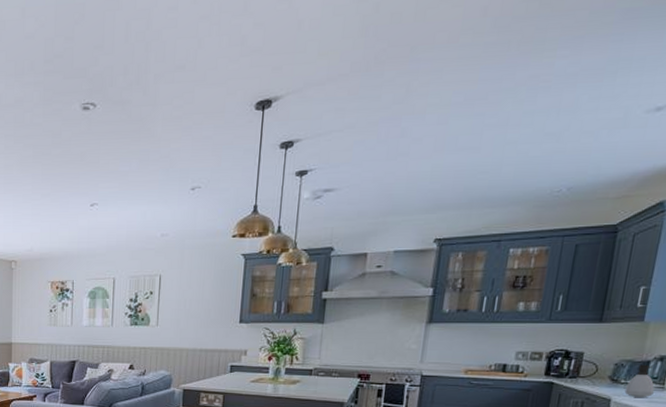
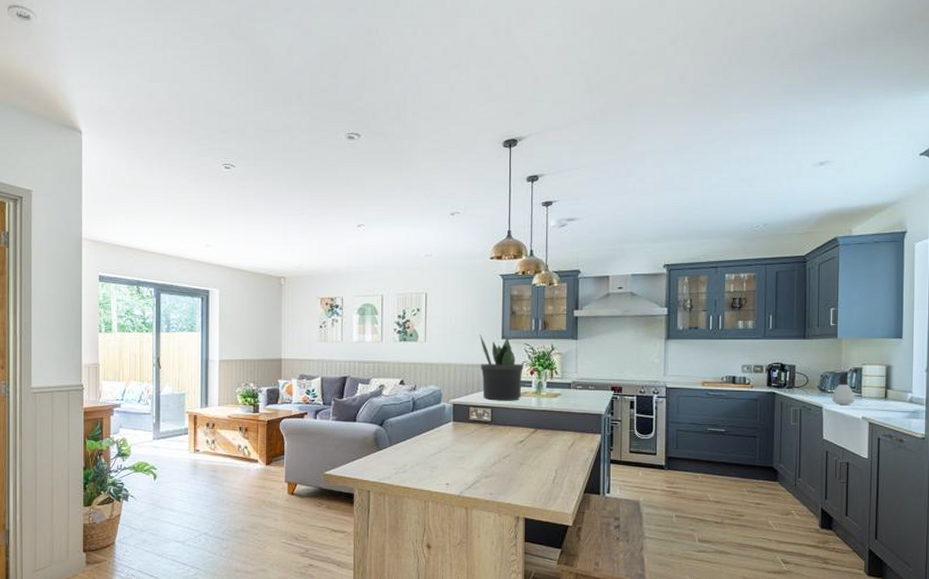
planter: none [214,319,261,387] -> present [480,335,523,401]

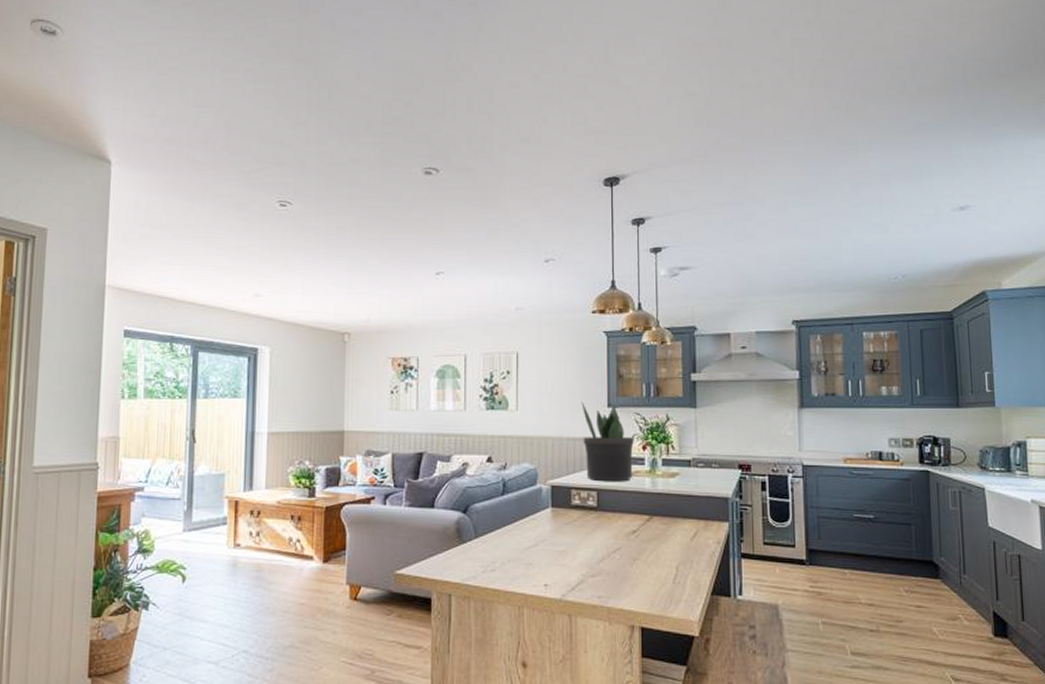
soap dispenser: present [832,375,854,406] -> none [994,450,1021,487]

